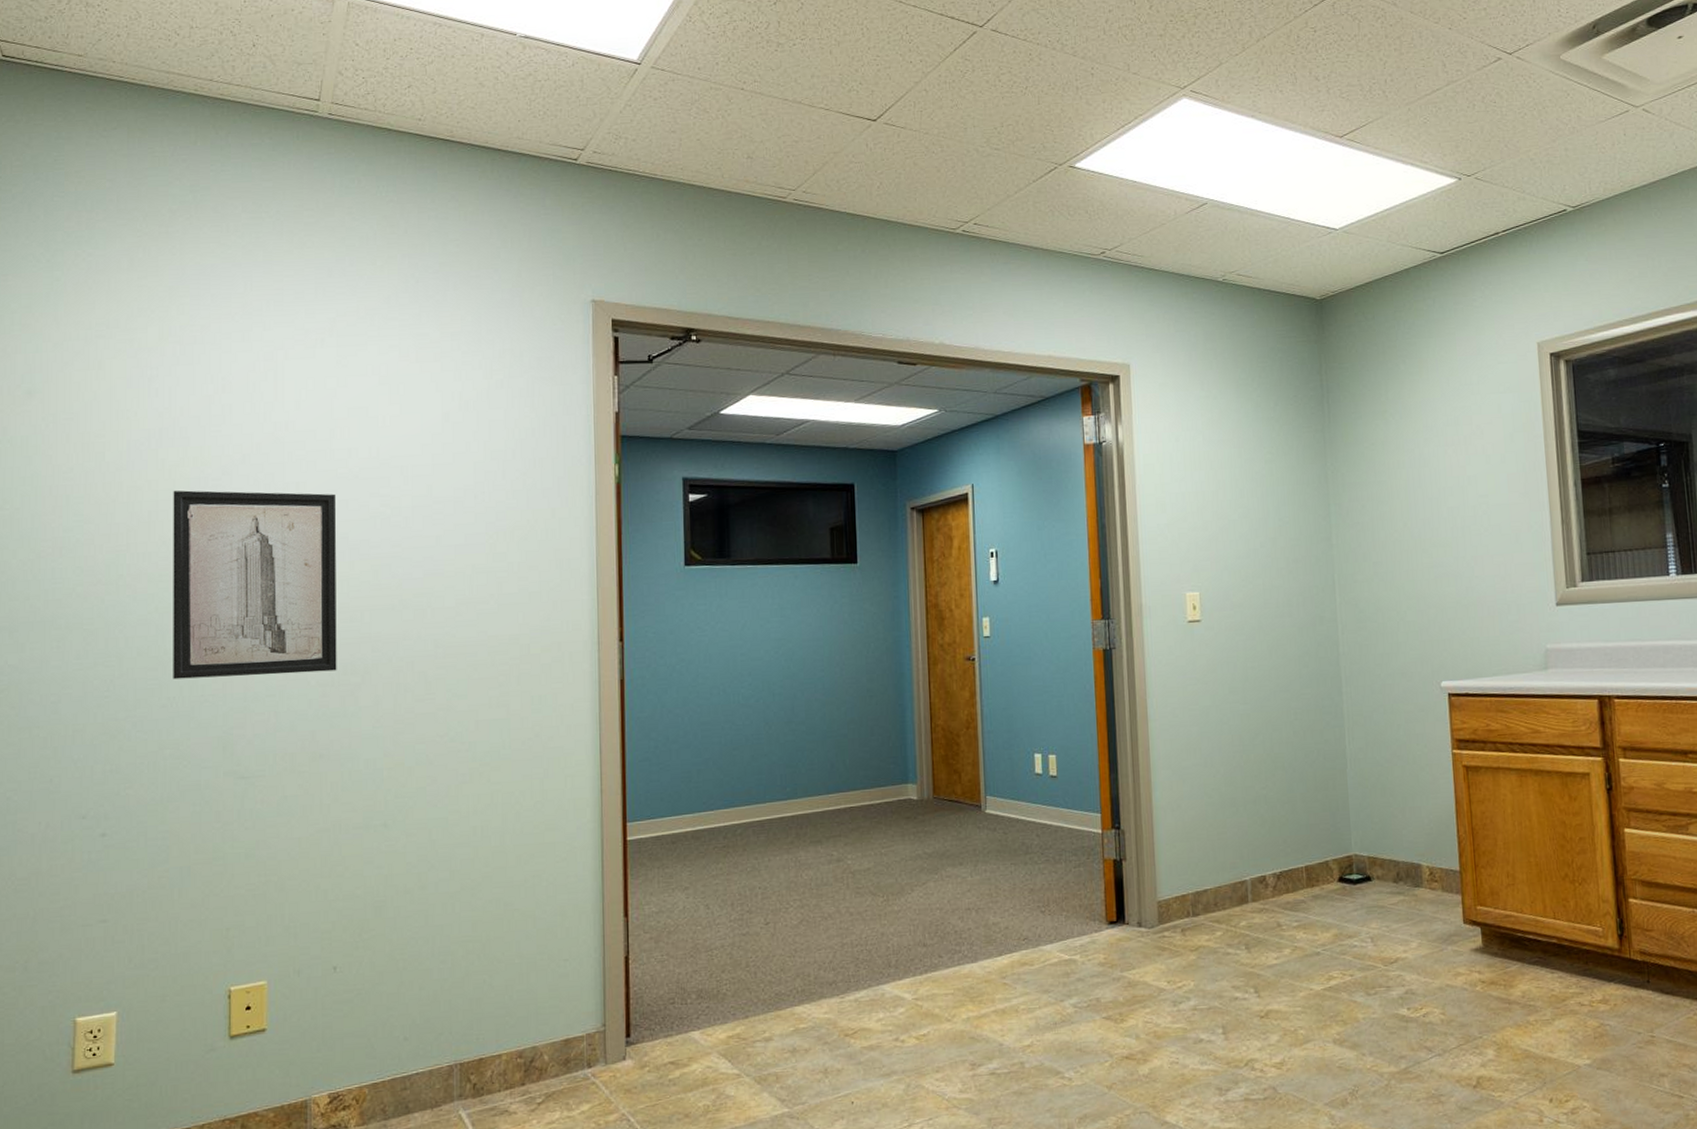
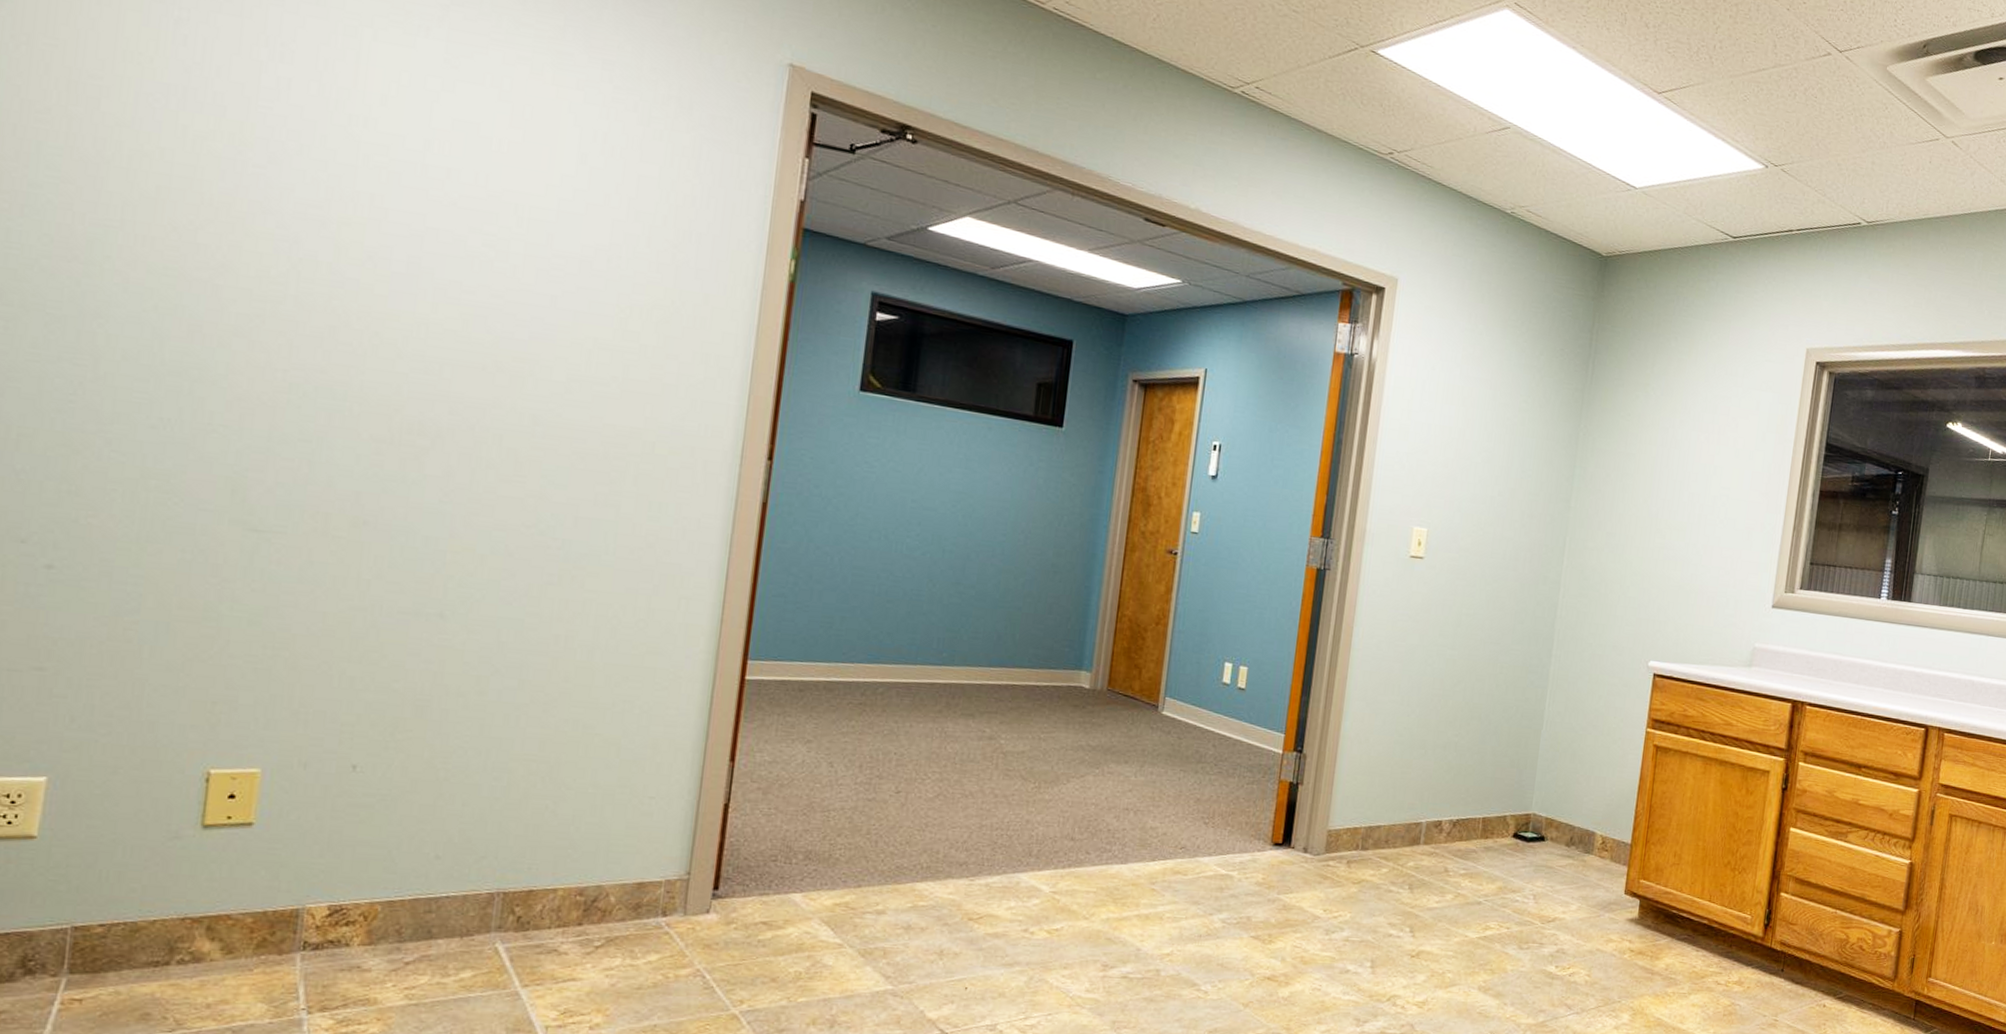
wall art: present [173,490,337,680] -> none [170,168,424,428]

